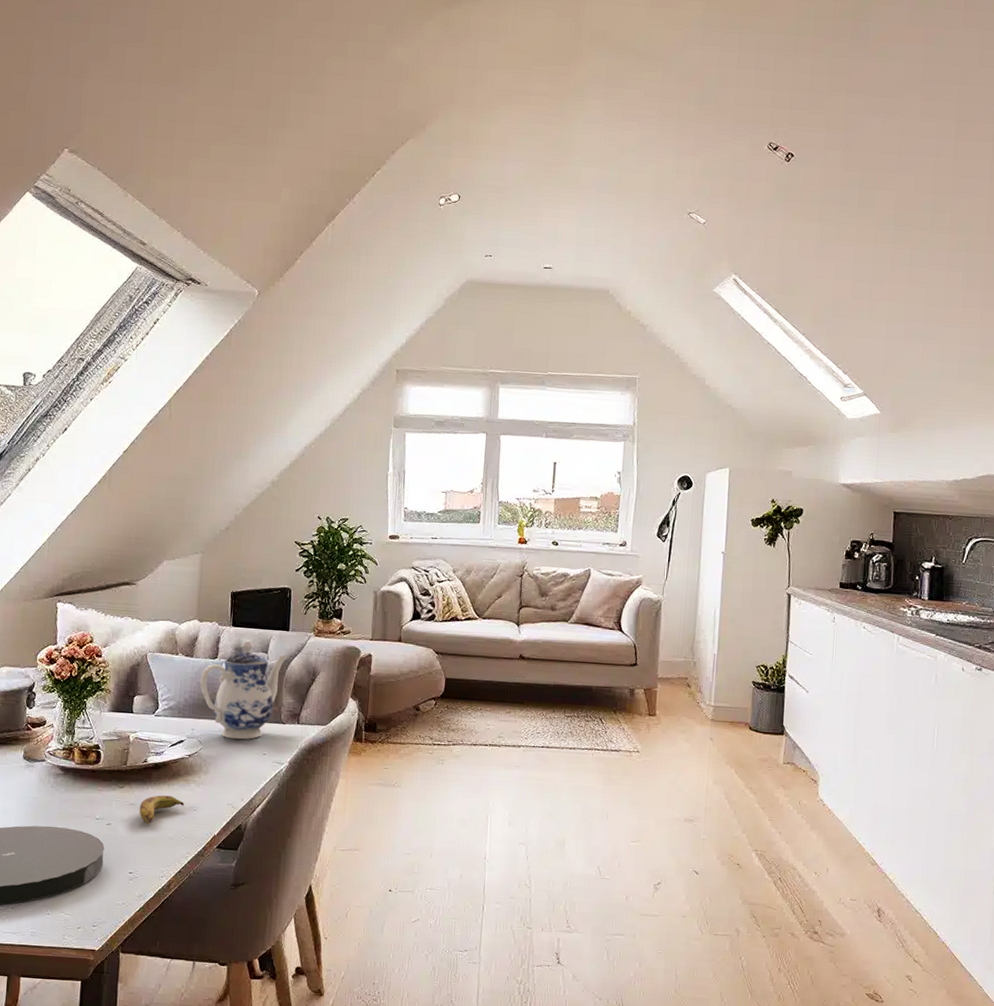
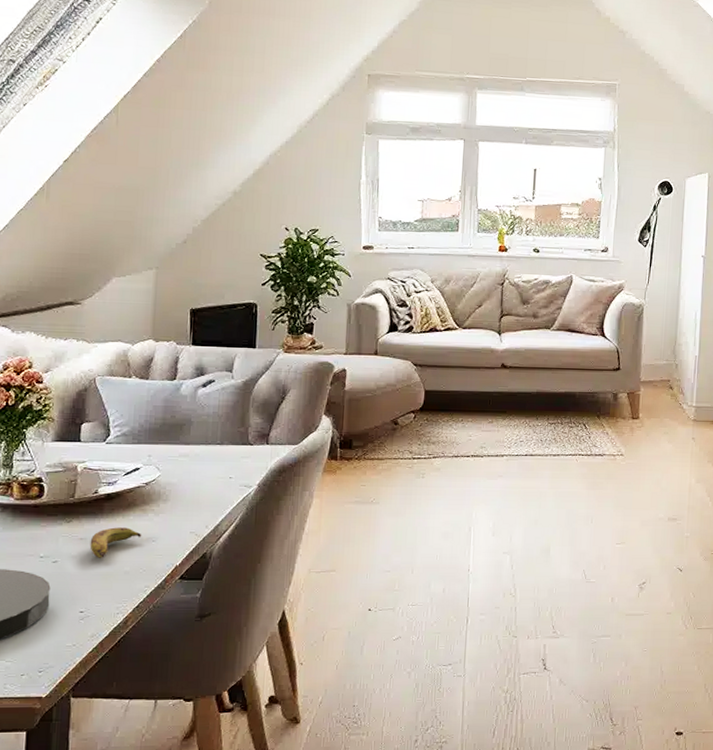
teapot: present [200,640,288,740] -> none [157,359,255,464]

